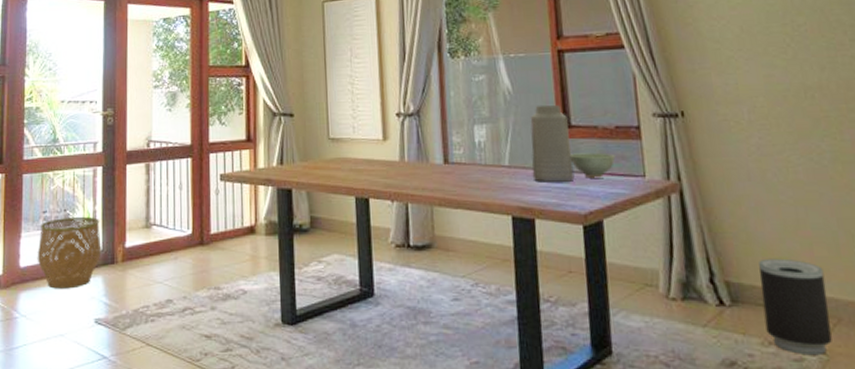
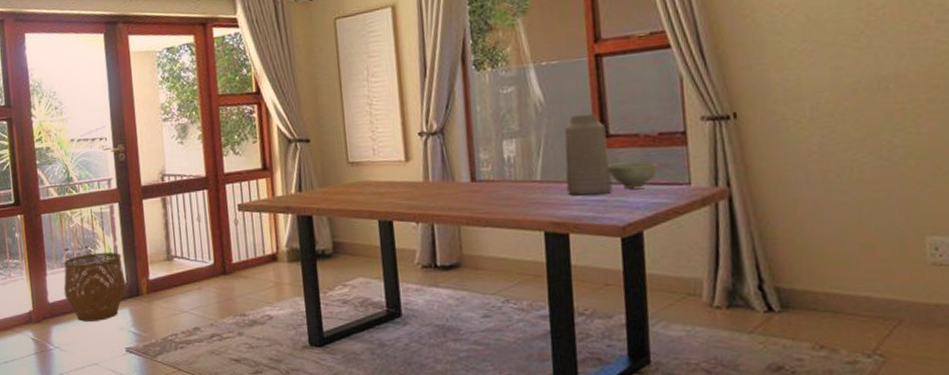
trash bin: present [759,258,832,354] -> none [813,261,891,357]

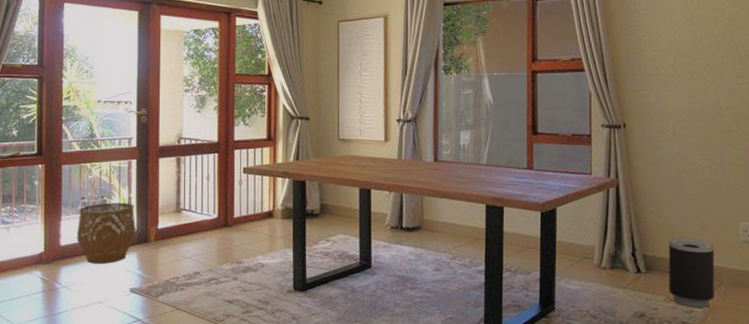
vase: present [564,114,613,197] -> none [504,115,537,179]
bowl: present [609,162,658,189] -> none [536,155,570,175]
trash bin: none [813,261,891,357] -> present [668,237,715,307]

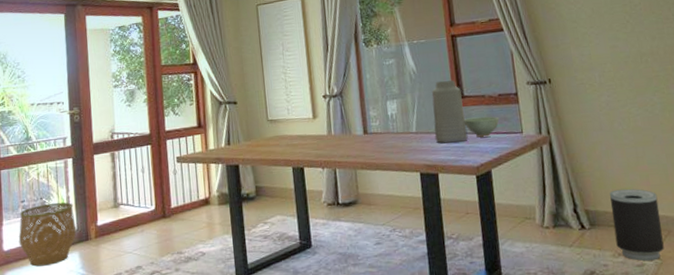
vase: none [504,115,537,179] -> present [431,80,468,144]
bowl: none [536,155,570,175] -> present [465,116,500,138]

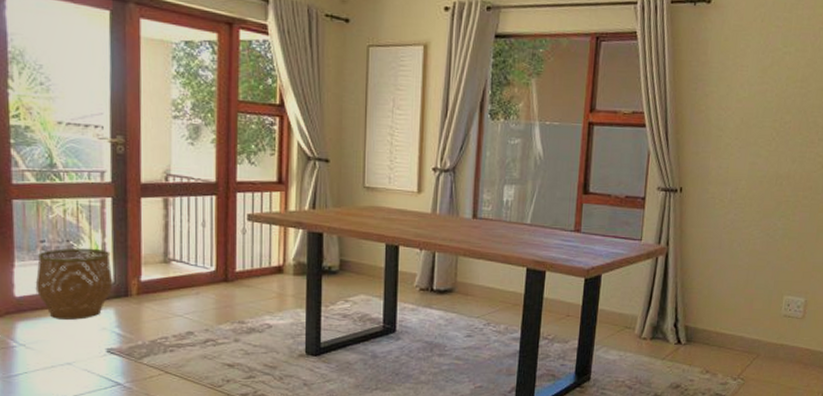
vase: present [431,80,468,144] -> none [549,171,588,242]
bowl: present [465,116,500,138] -> none [584,217,621,239]
trash bin: present [610,188,664,261] -> none [706,309,756,379]

